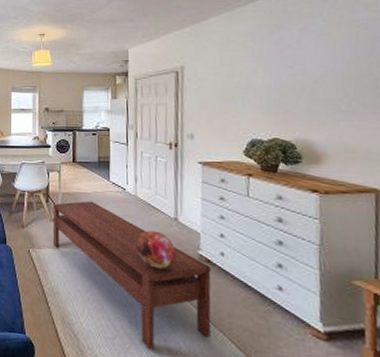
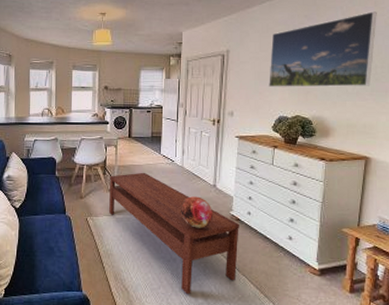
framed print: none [234,15,372,106] -> present [269,11,377,87]

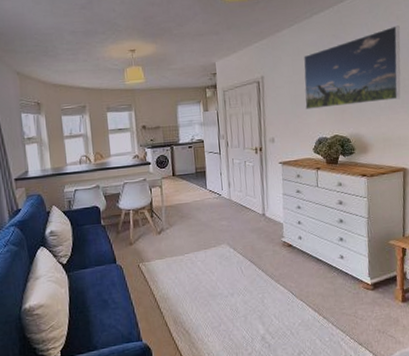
coffee table: present [109,172,239,295] -> none [158,209,294,328]
decorative orb: present [181,196,212,228] -> none [233,227,265,260]

